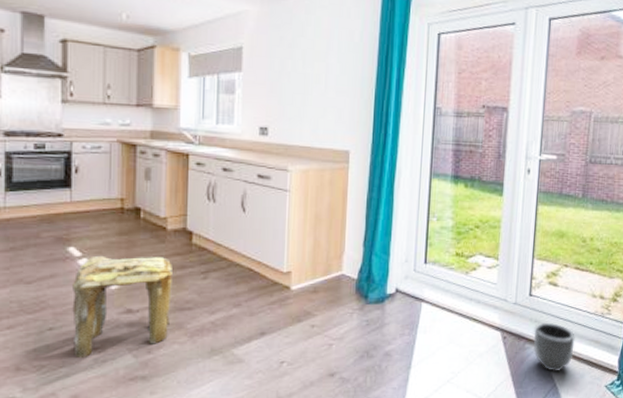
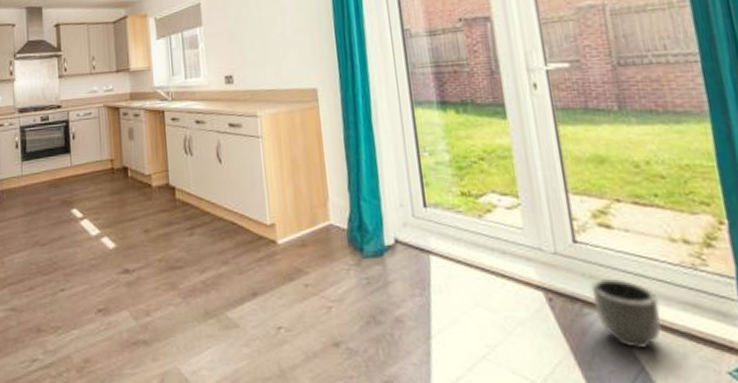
stool: present [72,255,172,359] -> none [77,214,163,321]

